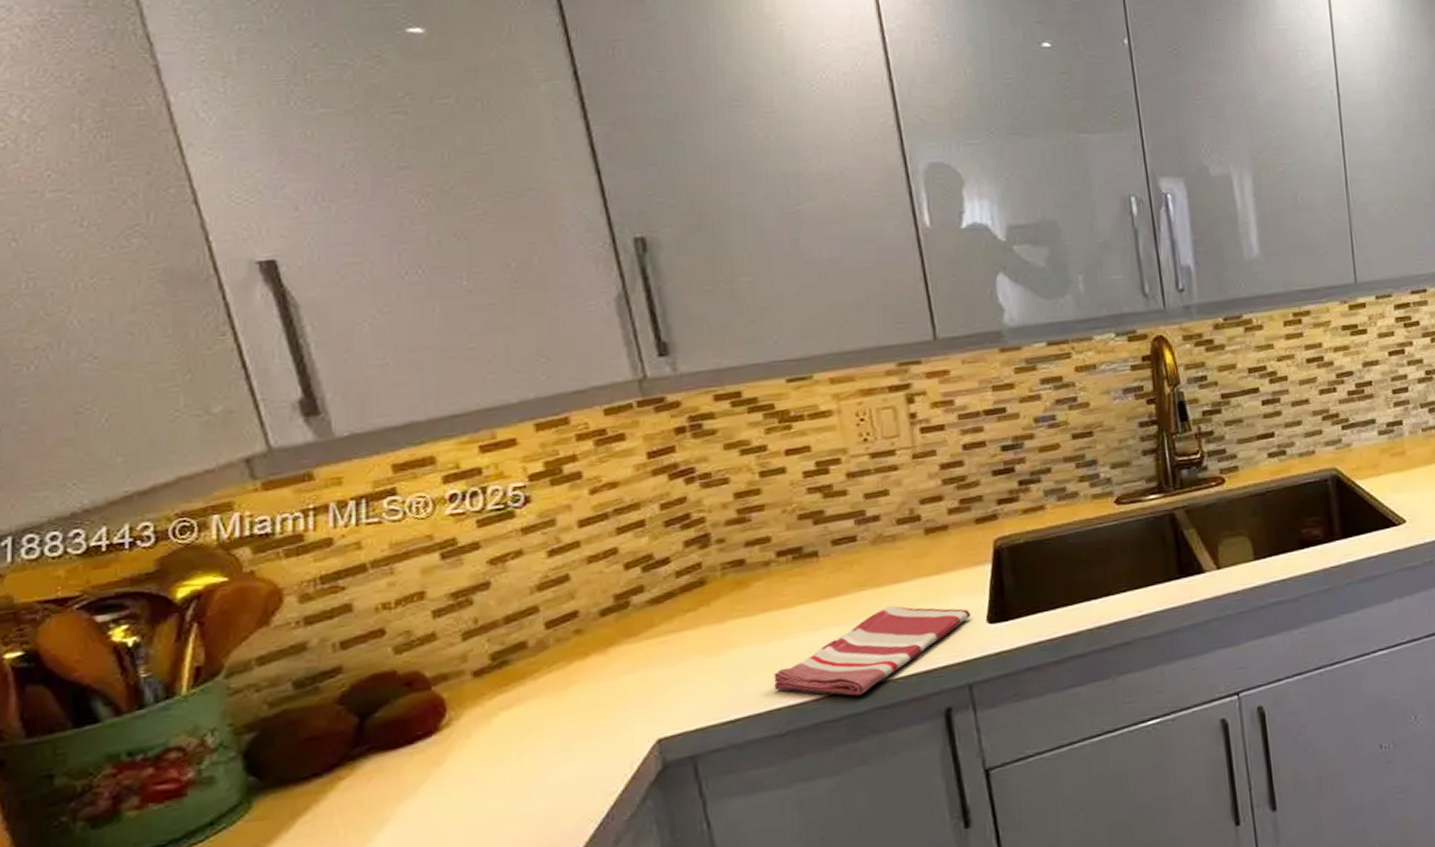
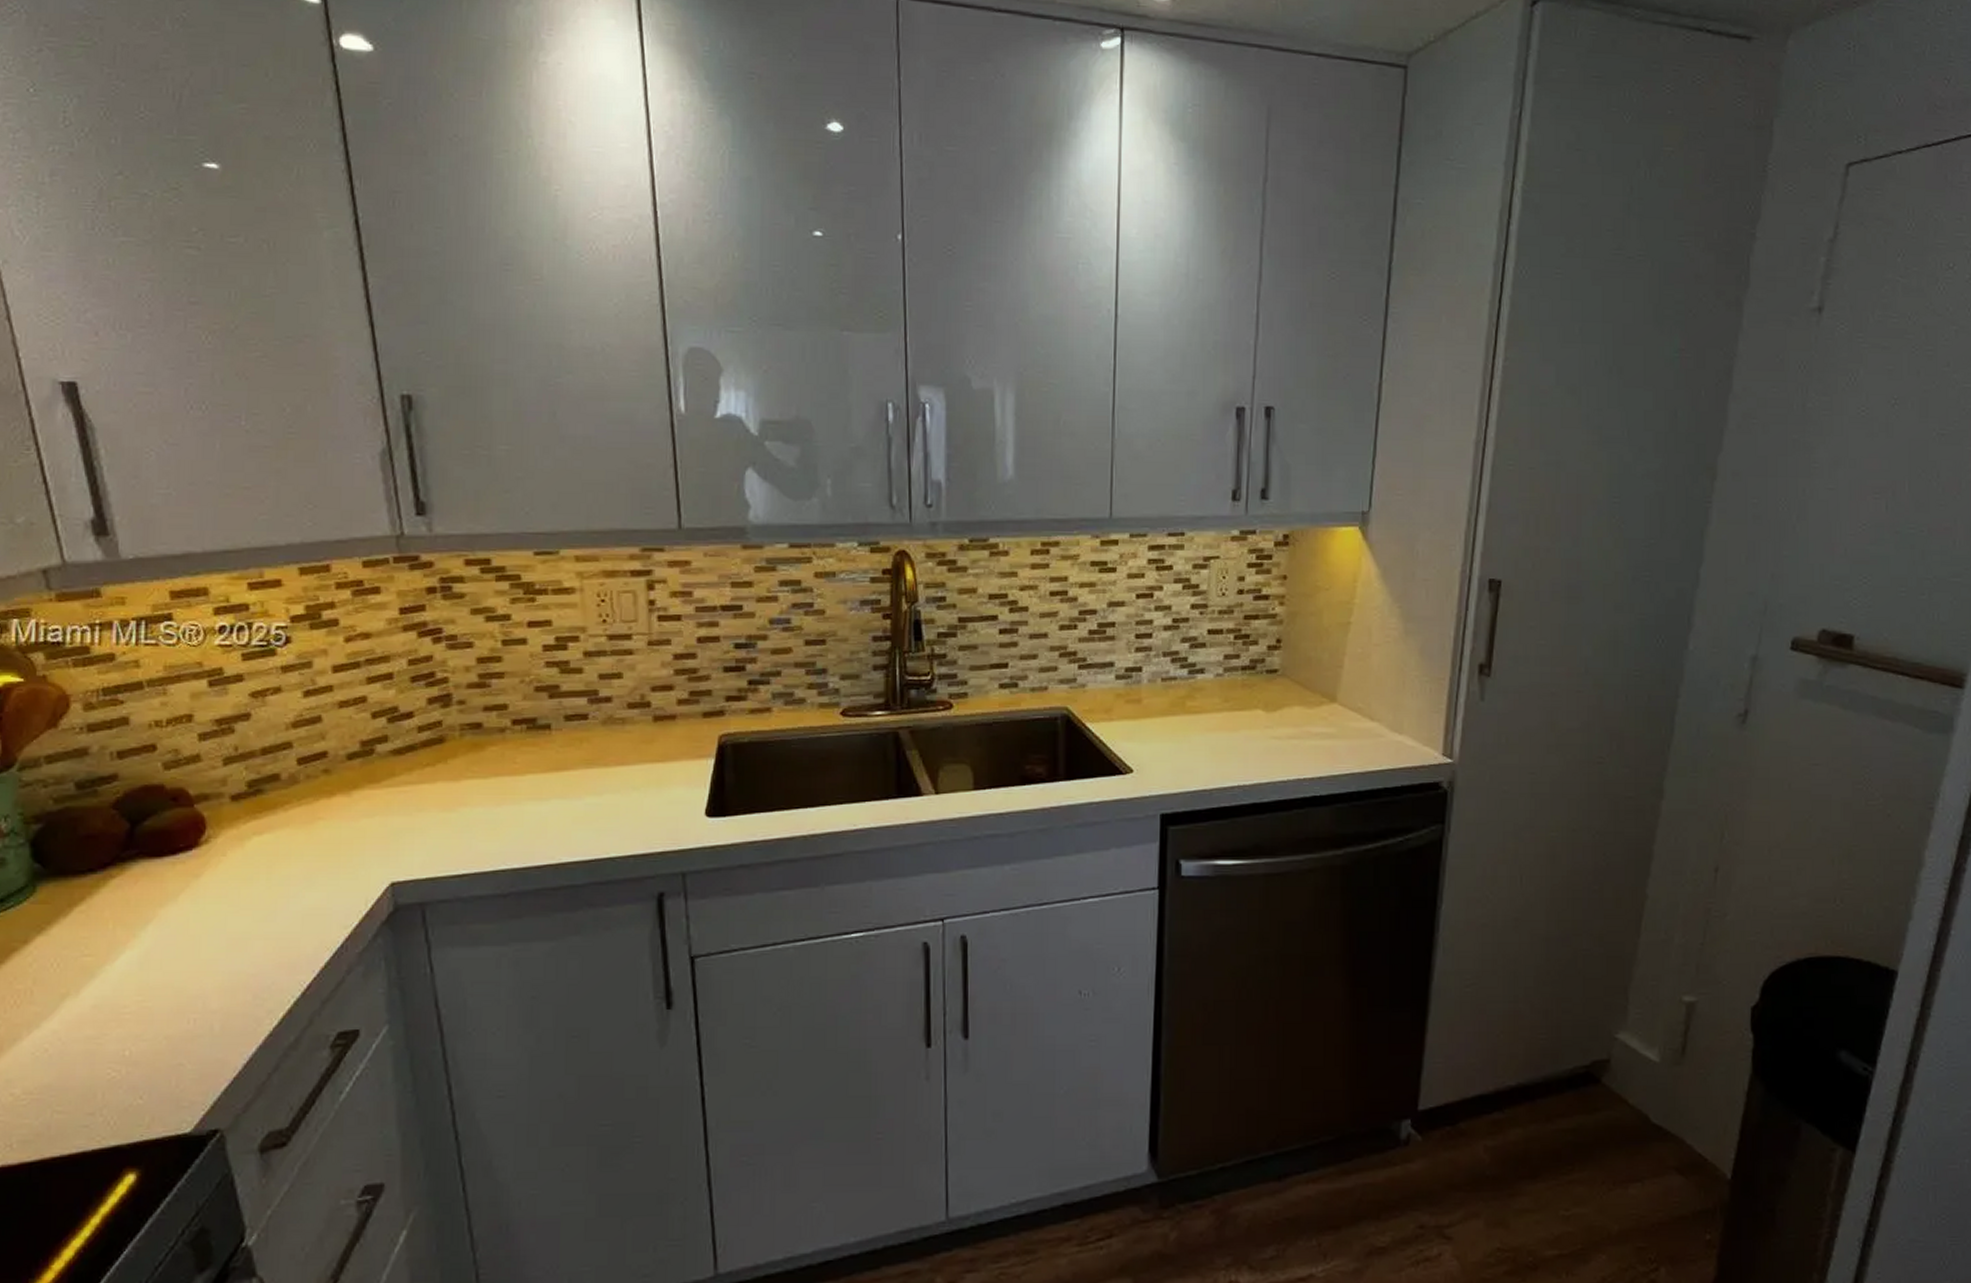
dish towel: present [774,605,971,696] -> none [500,786,691,869]

